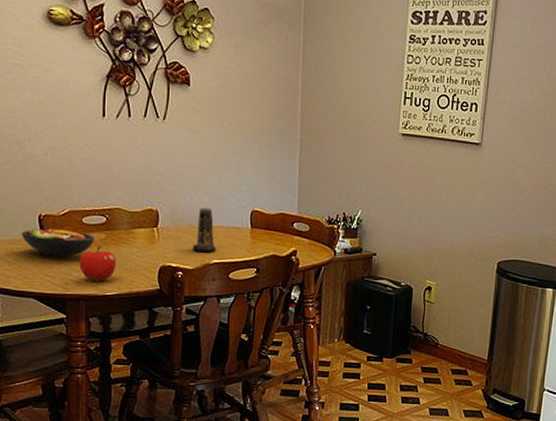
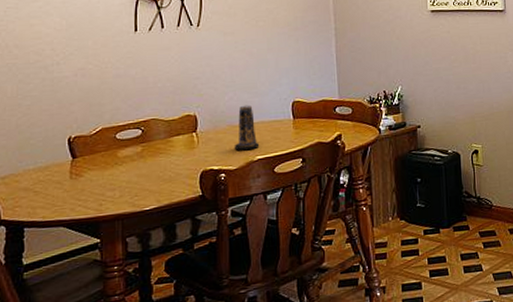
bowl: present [21,228,95,257] -> none [48,148,131,179]
fruit: present [79,246,116,281] -> none [114,160,154,198]

